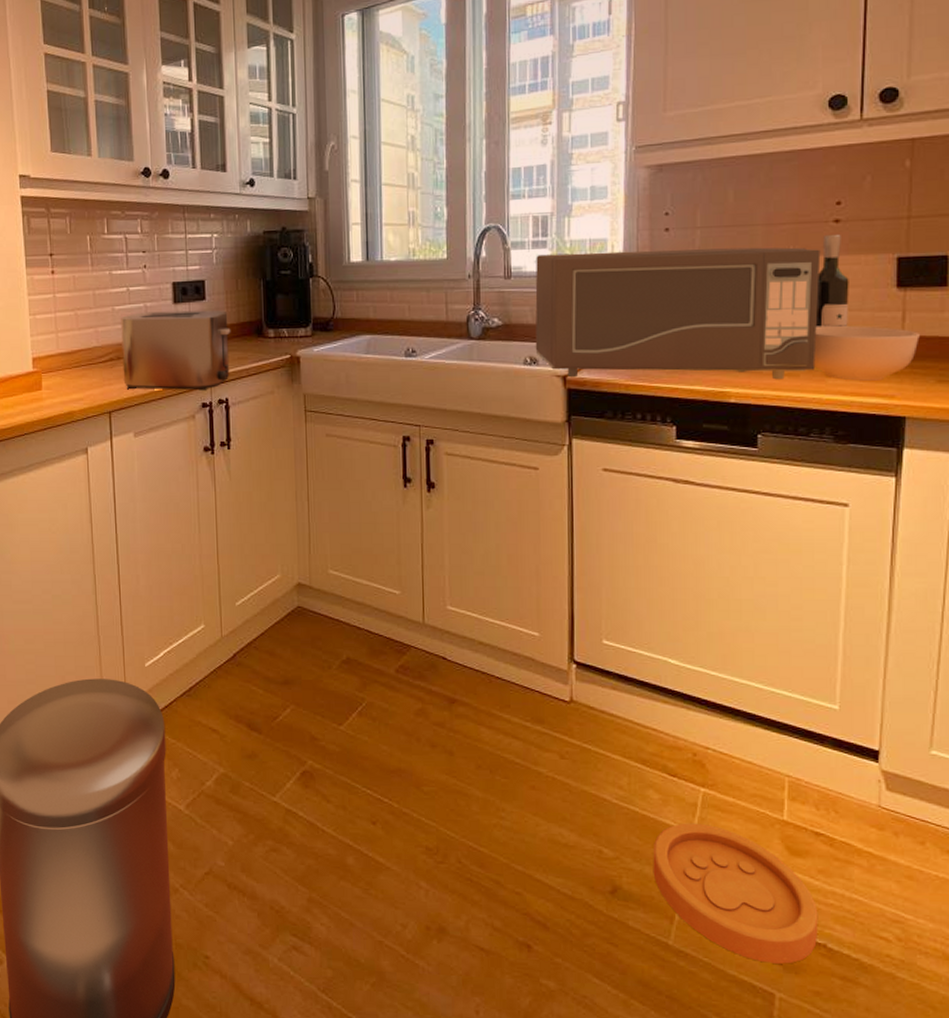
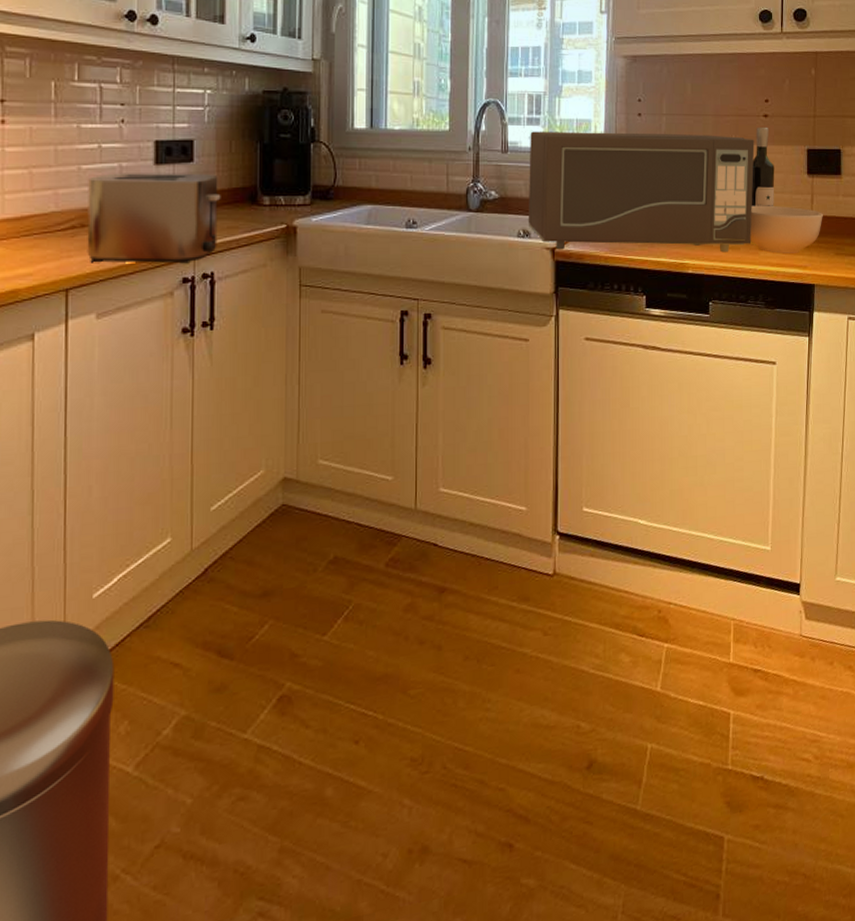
pet bowl: present [653,823,819,964] -> none [624,679,757,808]

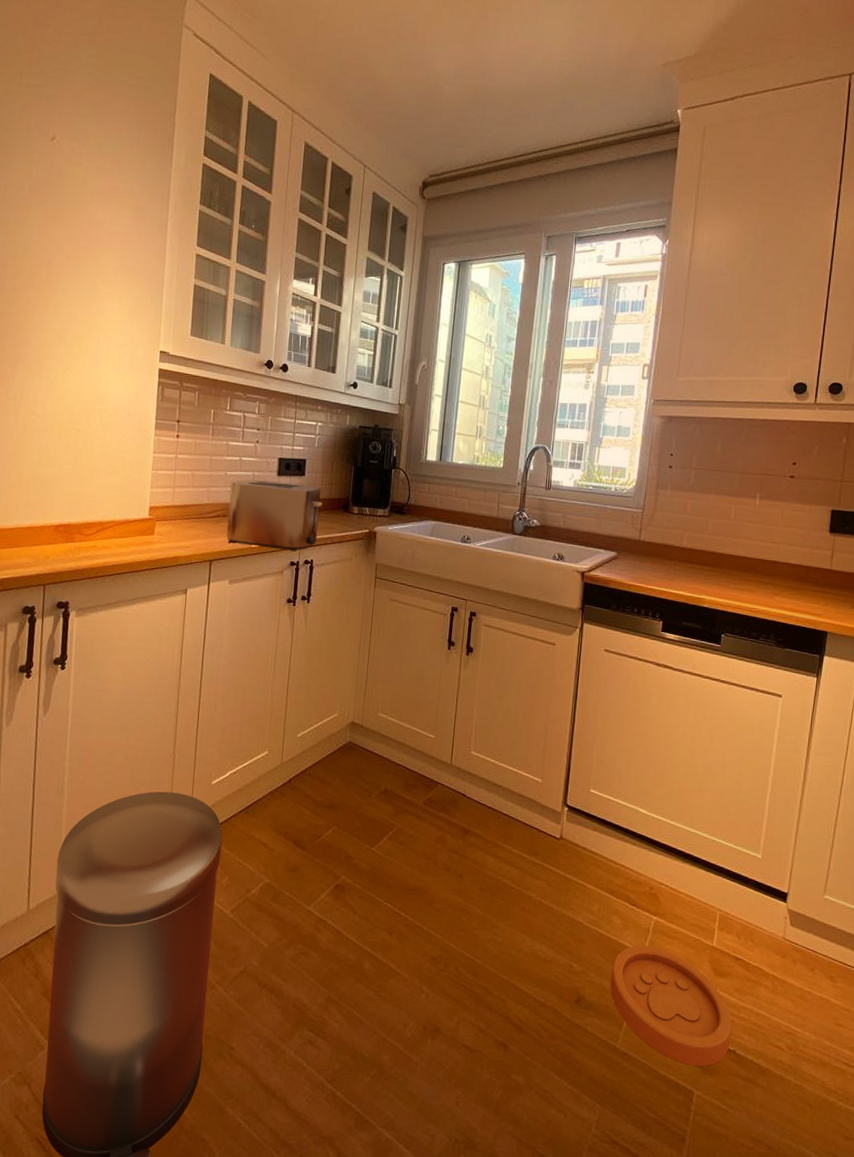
microwave: present [528,131,755,253] -> none [563,474,779,593]
pet bowl: none [624,679,757,808] -> present [610,945,732,1067]
bowl: present [750,205,823,254] -> none [767,555,842,602]
bottle: present [751,126,775,207] -> none [770,486,797,559]

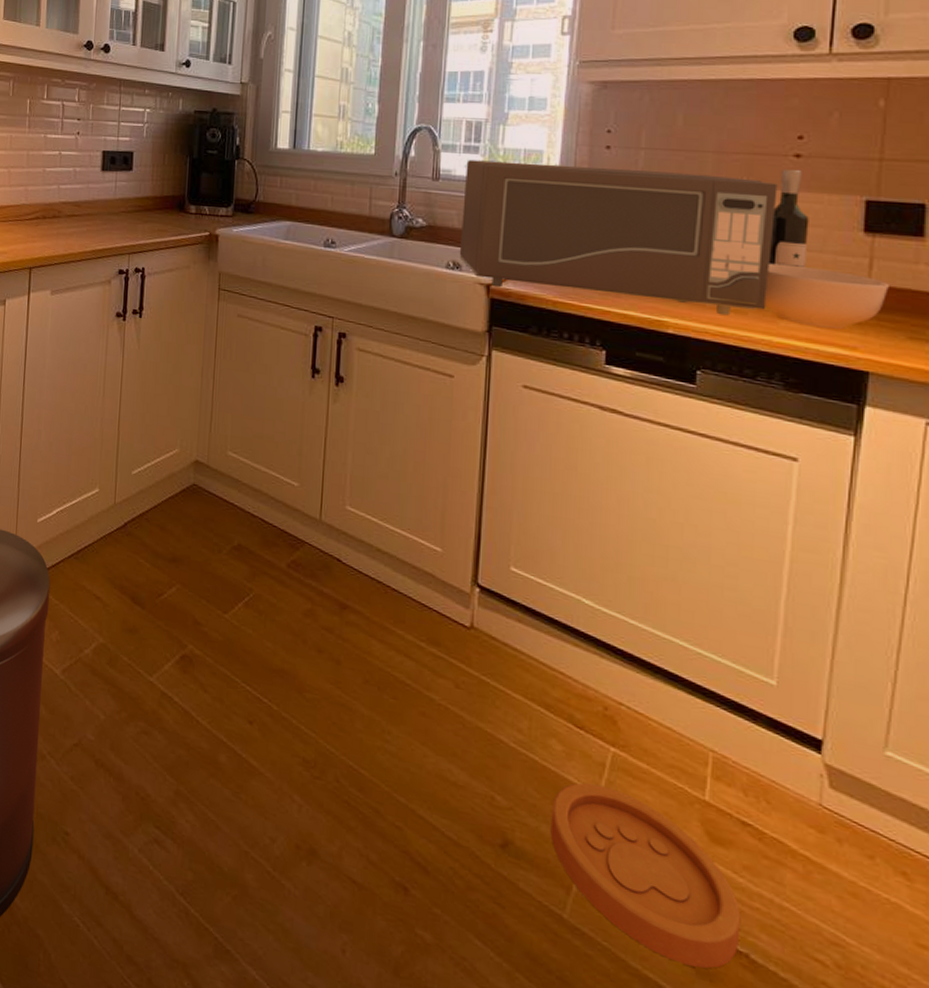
toaster: present [226,479,323,552] -> none [46,176,154,258]
microwave: none [563,474,779,593] -> present [459,160,778,316]
bowl: none [767,555,842,602] -> present [765,263,889,329]
bottle: none [770,486,797,559] -> present [768,168,809,269]

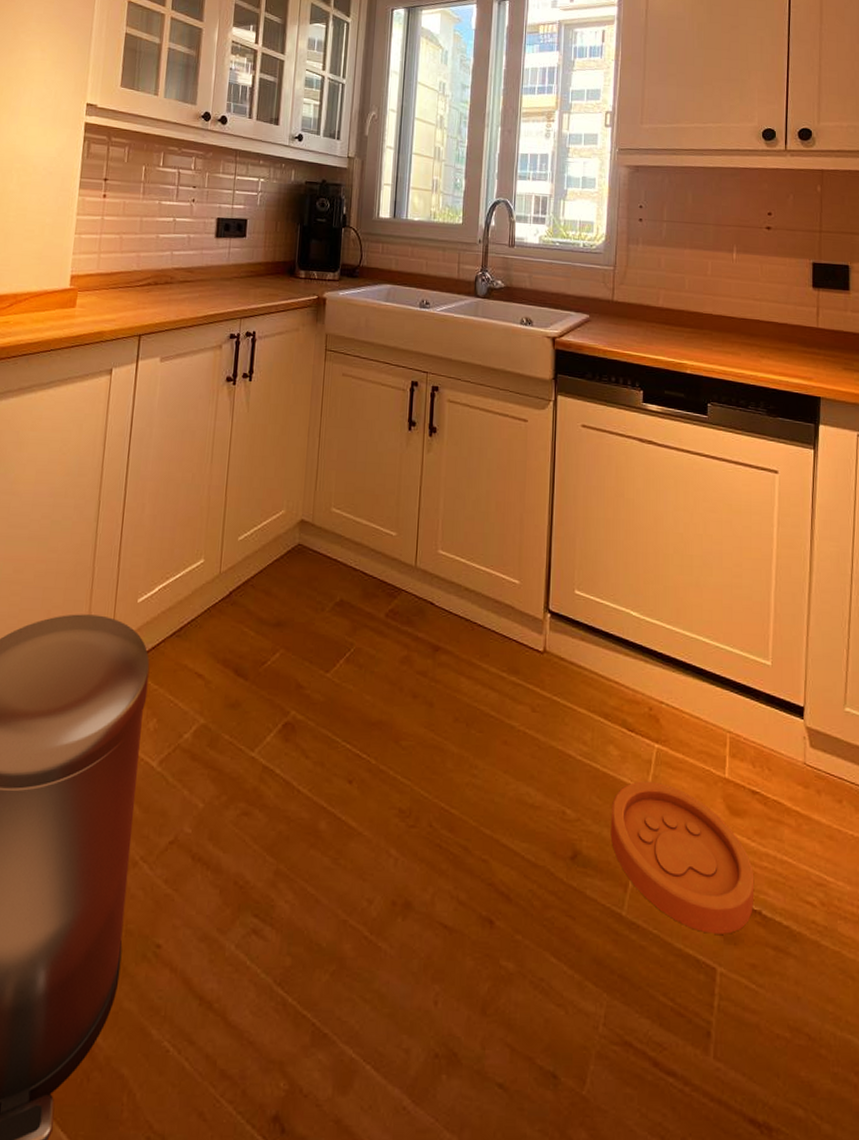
microwave: present [459,160,778,316] -> none [530,229,757,357]
bowl: present [765,263,889,329] -> none [751,313,830,364]
bottle: present [768,168,809,269] -> none [752,238,778,317]

